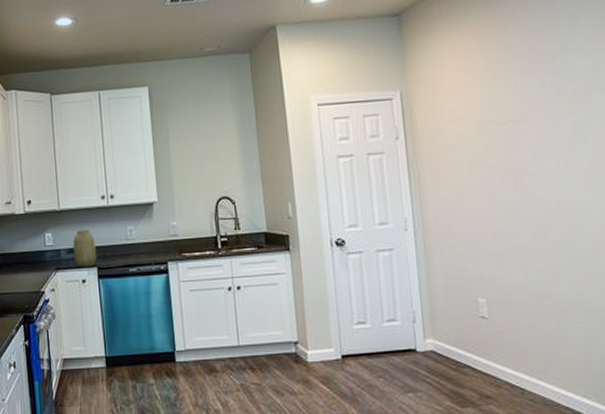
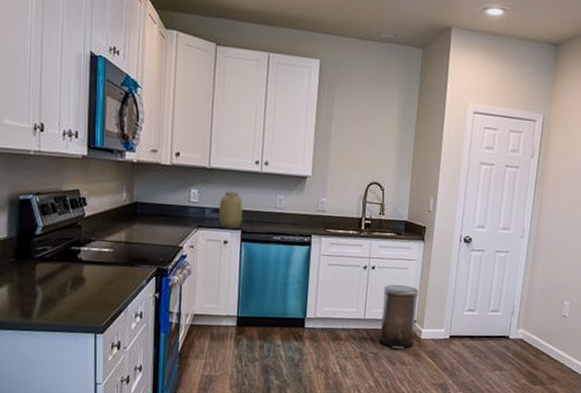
pedal bin: none [254,302,300,376] -> present [379,284,419,349]

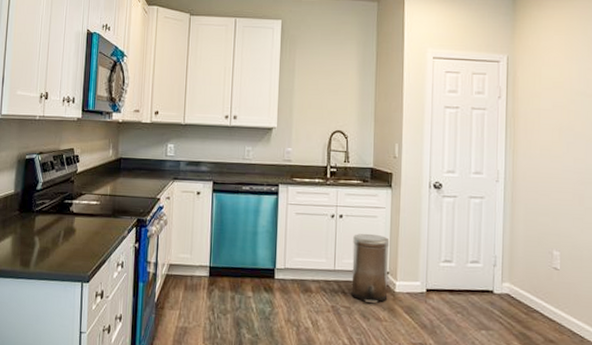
vase: present [218,191,243,229] -> none [191,145,215,181]

